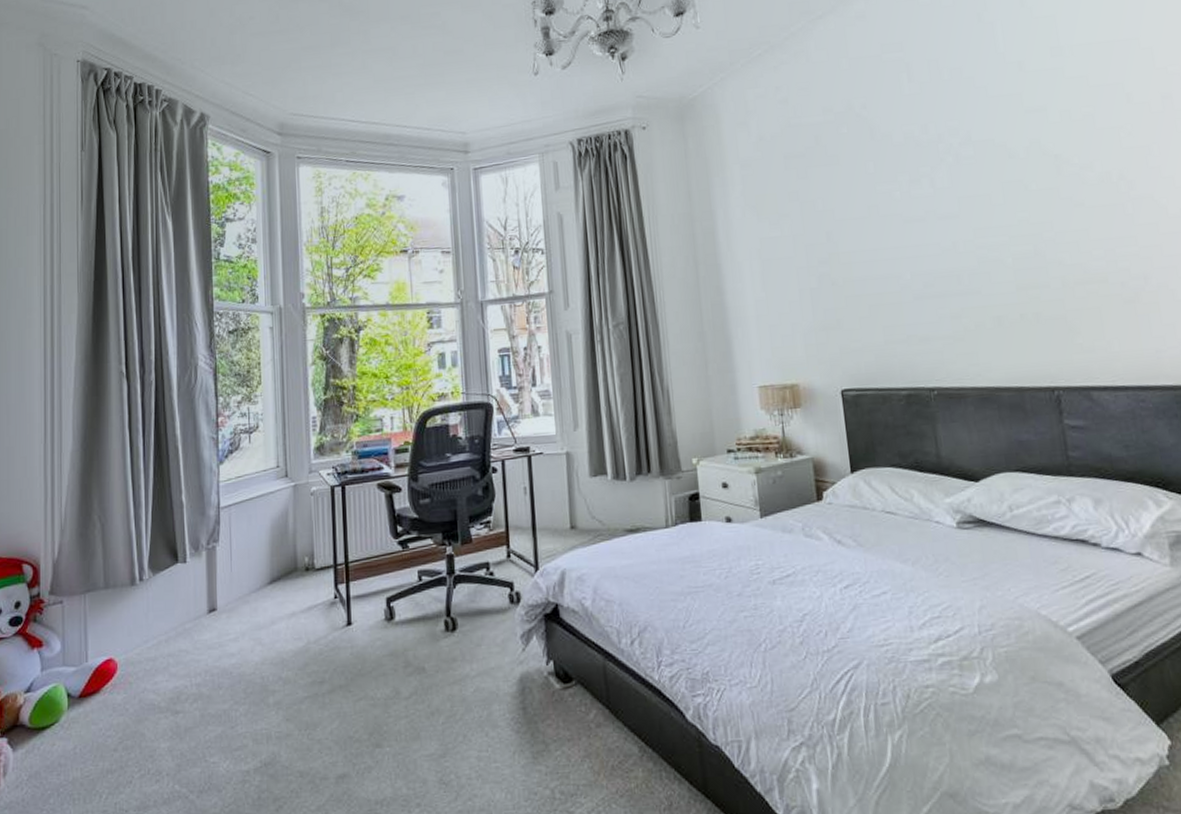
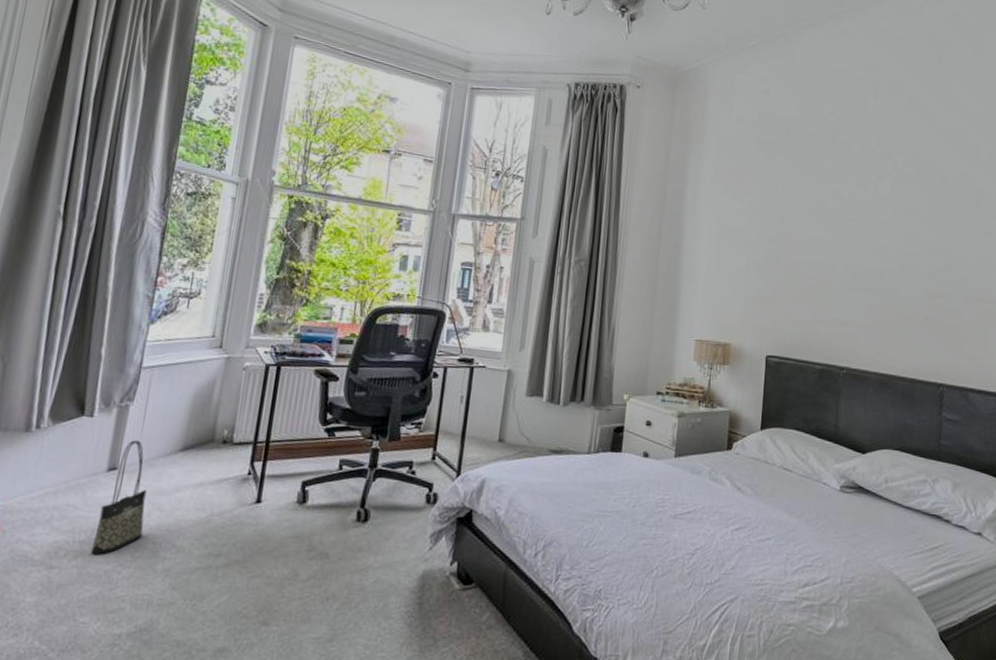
tote bag: none [207,579,250,696] -> present [90,440,147,555]

